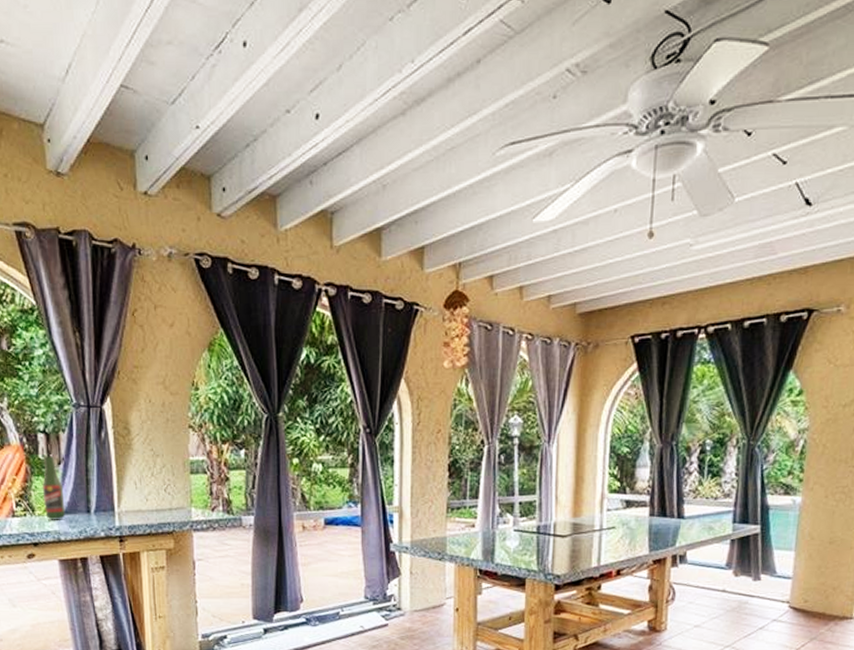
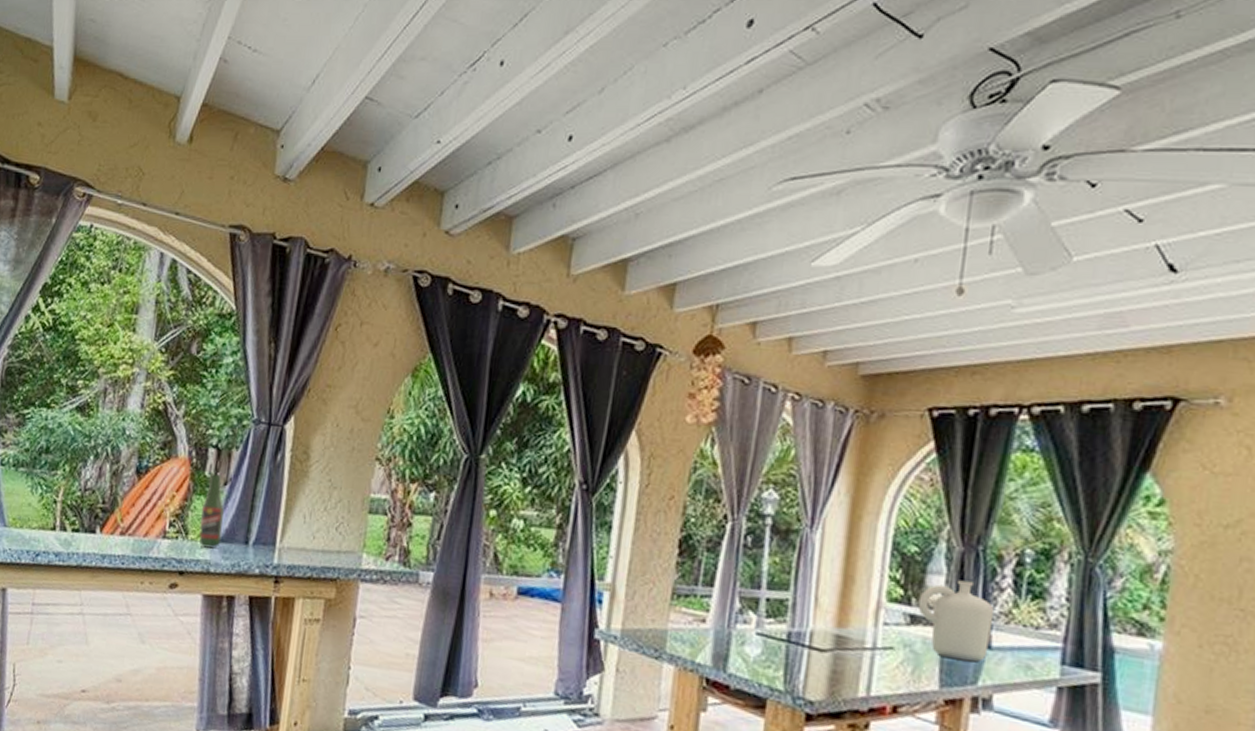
water jug: none [631,470,686,530] -> present [918,580,995,663]

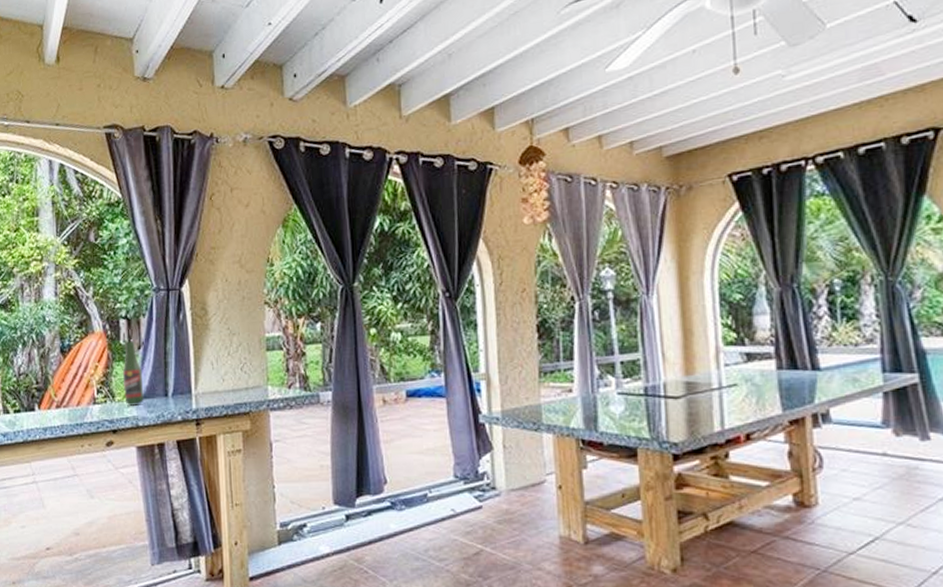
water jug: present [918,580,995,663] -> none [750,315,818,385]

